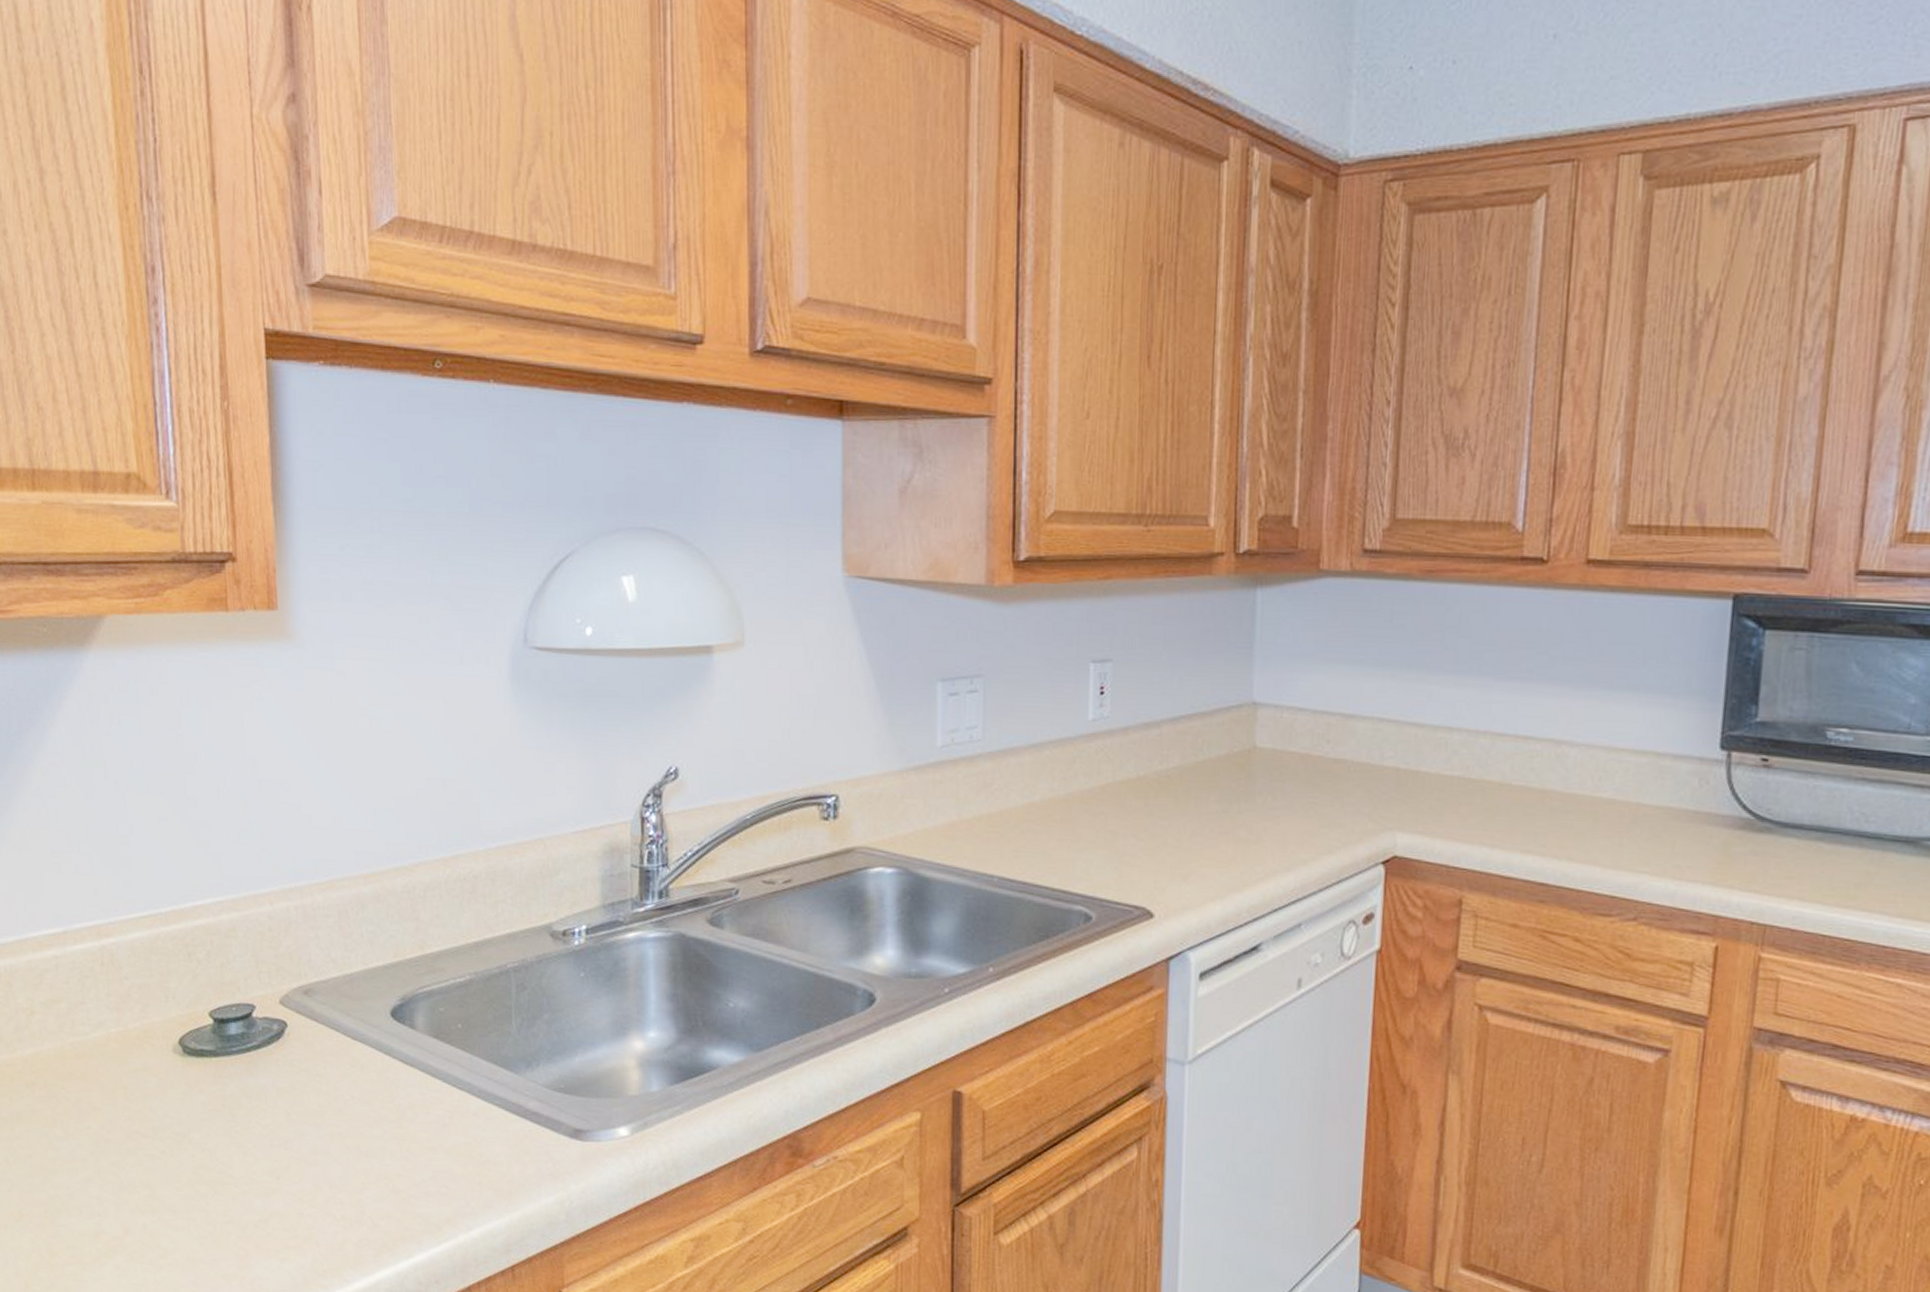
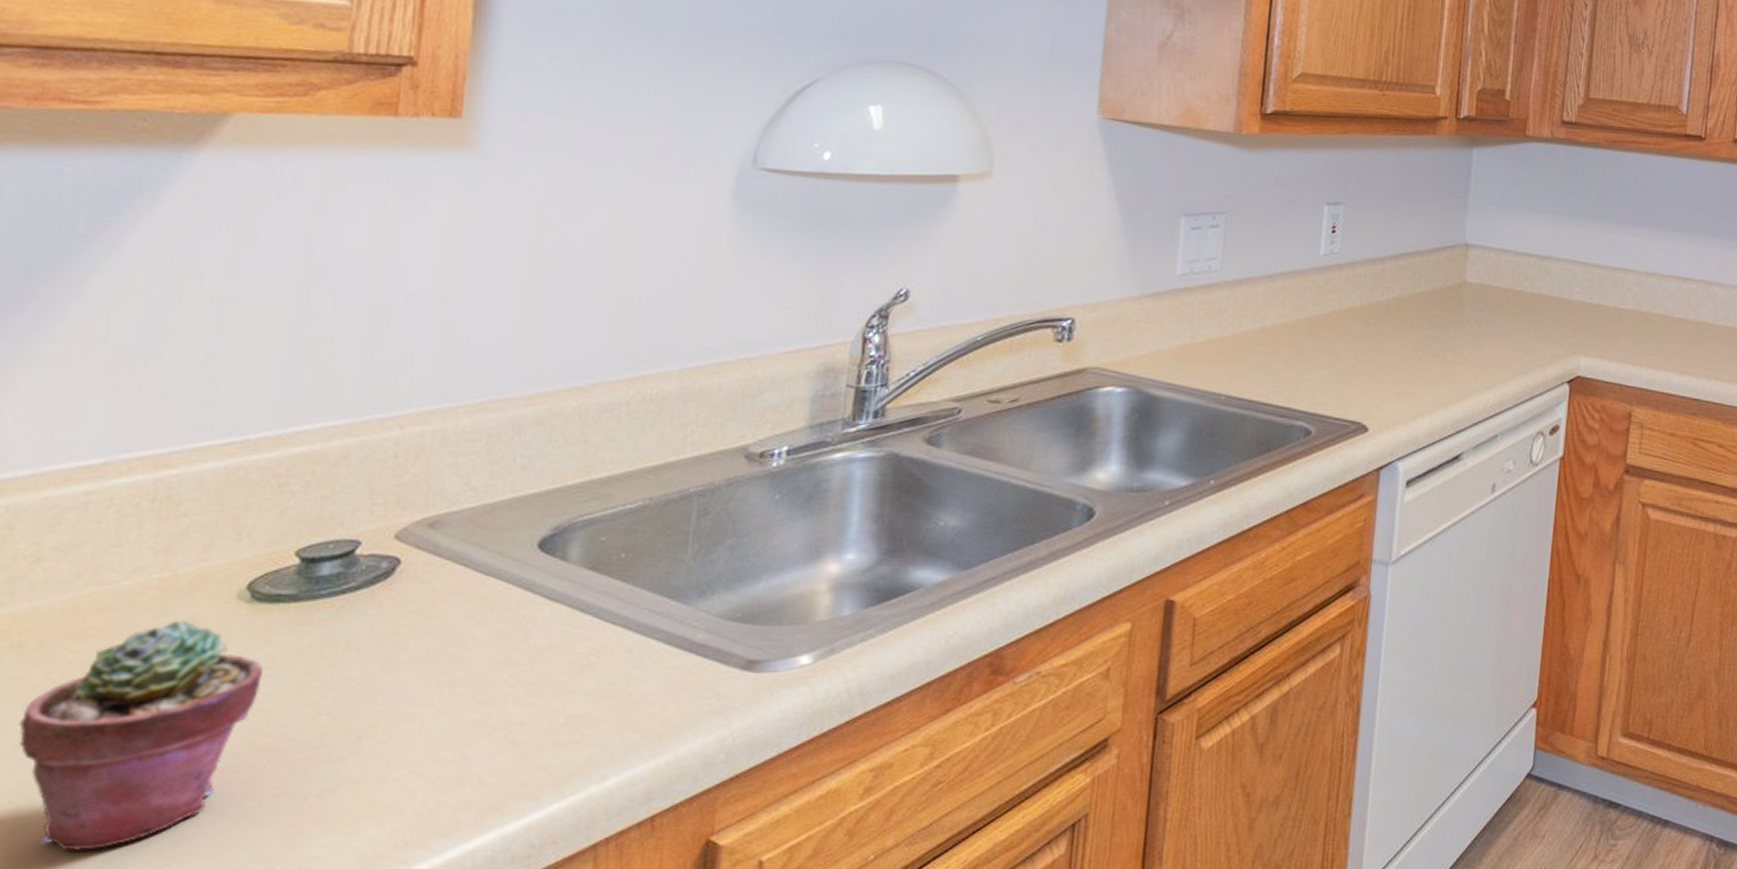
potted succulent: none [42,1068,201,1256] -> present [19,620,263,851]

